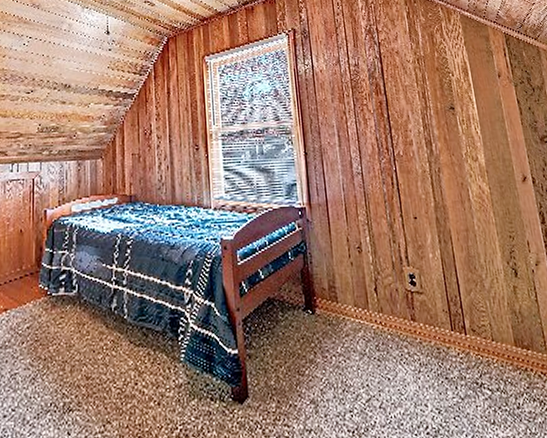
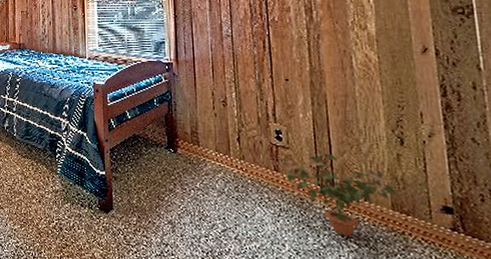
potted plant: none [414,292,518,384] -> present [278,151,397,237]

